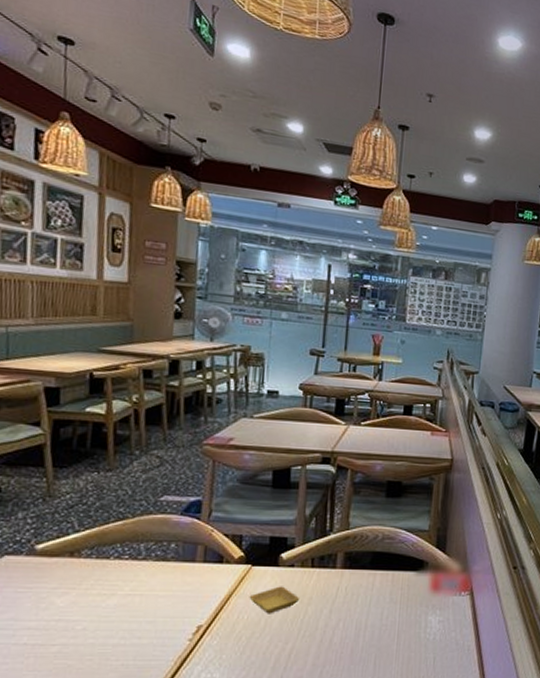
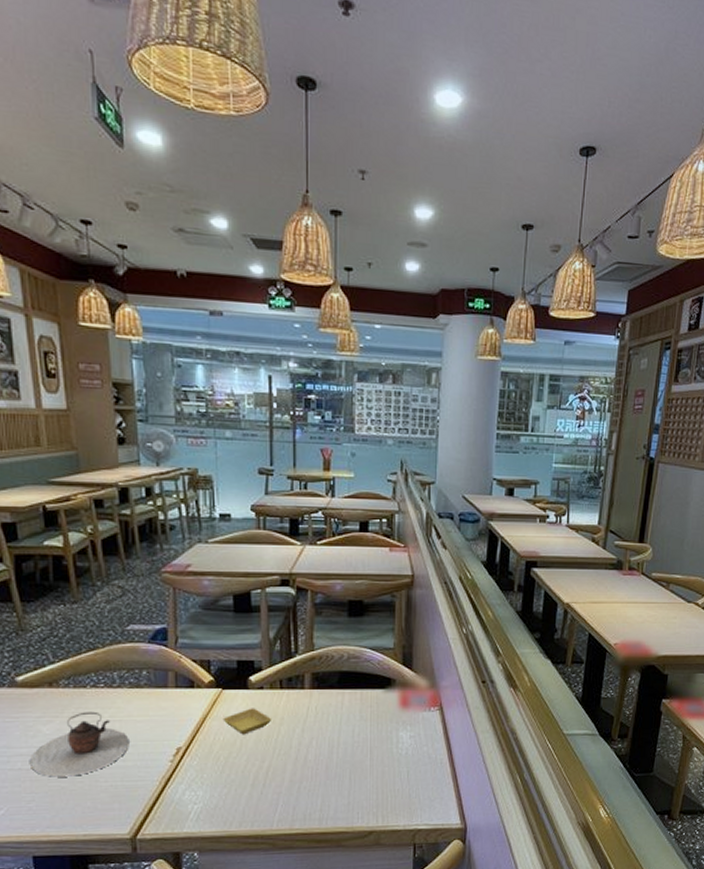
teapot: none [37,584,148,654] -> present [30,711,129,777]

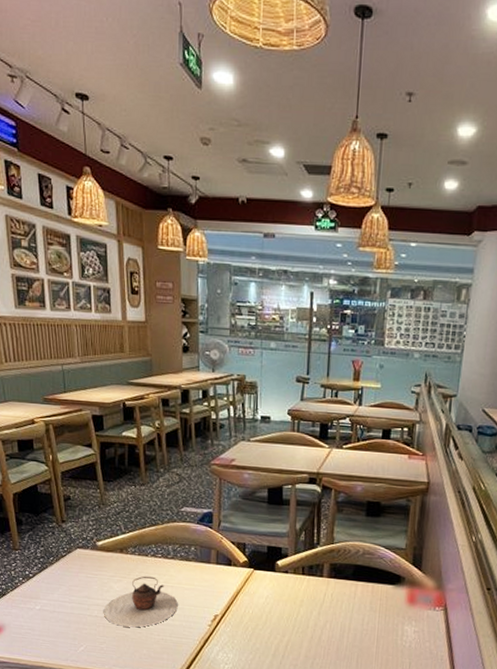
saucer: present [223,708,272,735] -> none [253,588,294,611]

